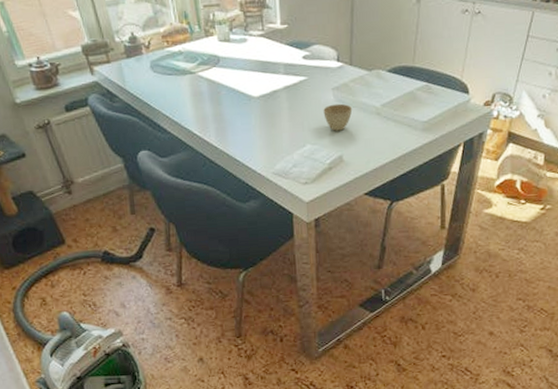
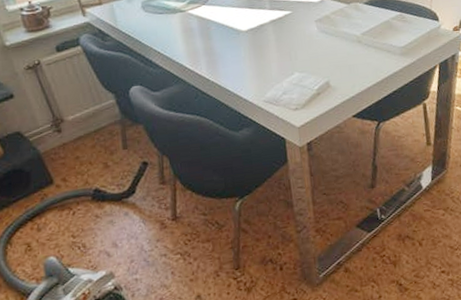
cup: present [323,103,353,131] -> none [308,33,336,59]

